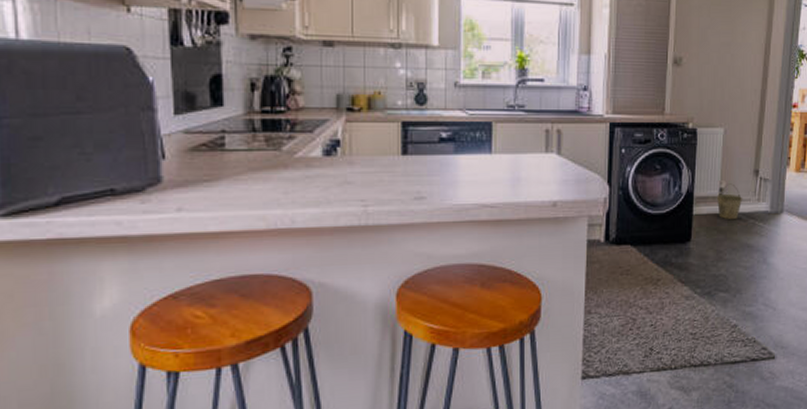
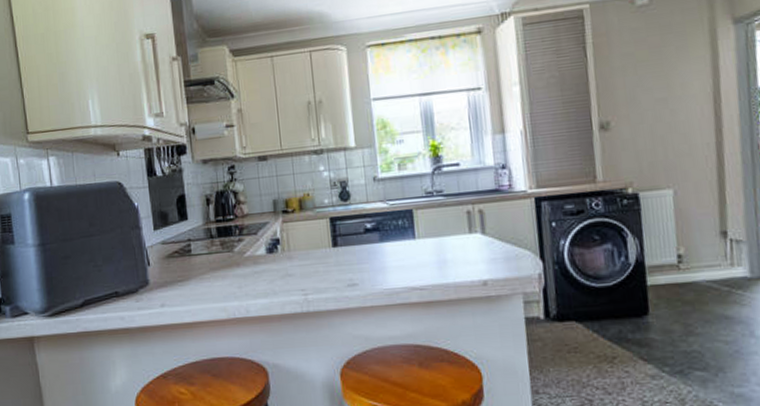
bucket: present [717,183,743,220] -> none [676,248,711,290]

